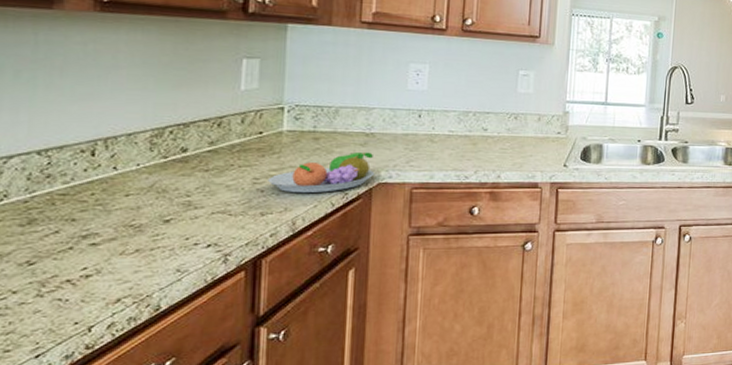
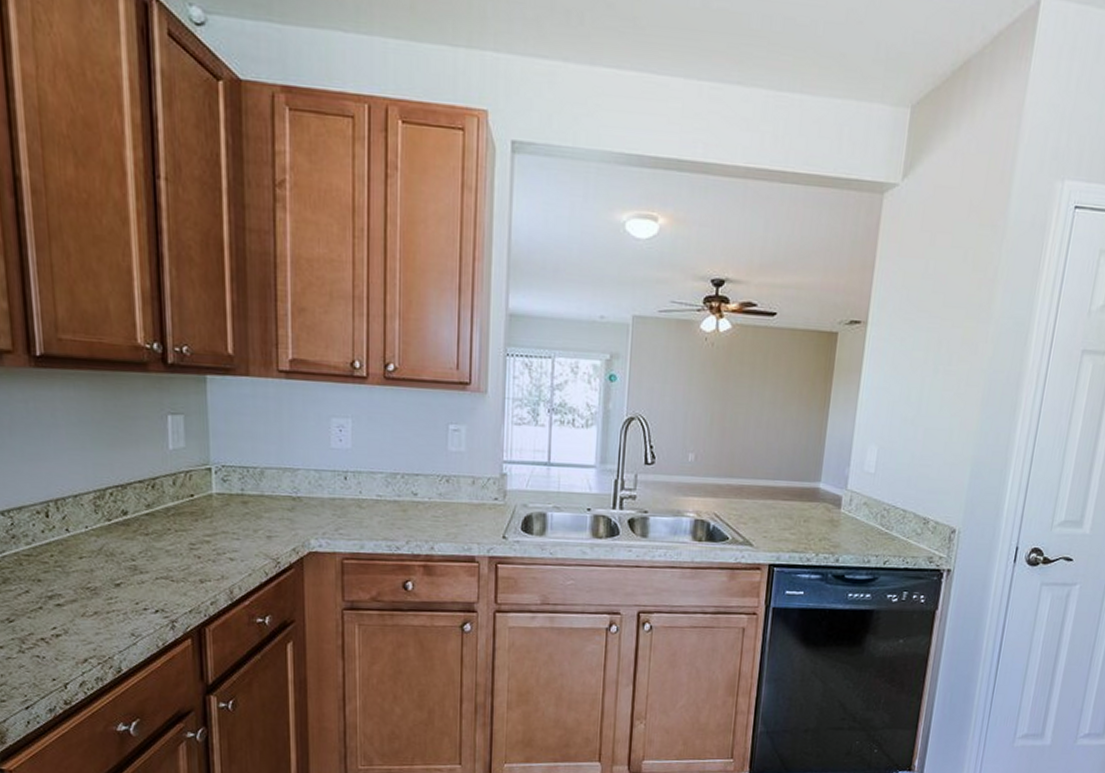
fruit bowl: present [268,152,375,194] -> none [203,517,305,561]

